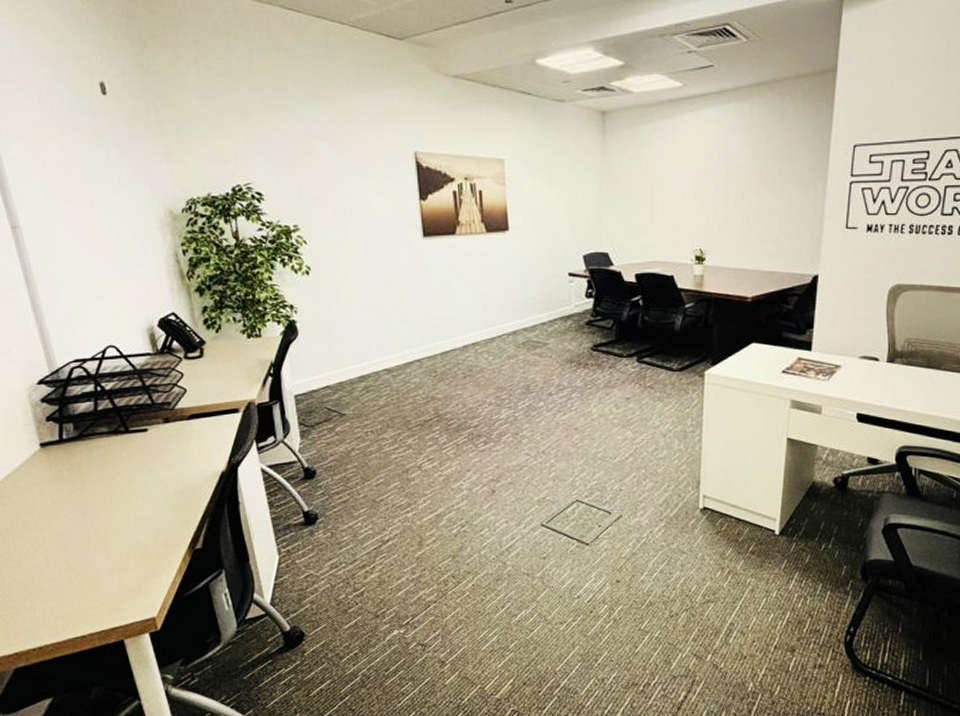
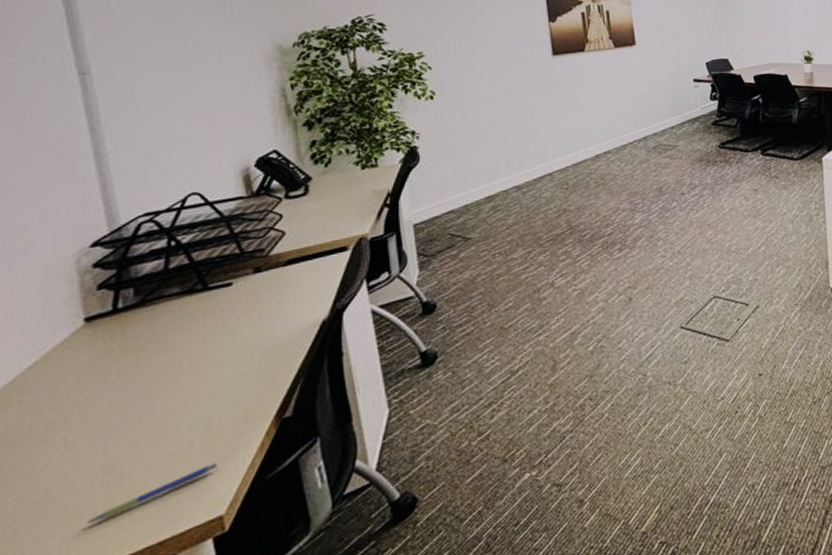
pen: none [58,576,148,604] -> present [85,463,218,524]

